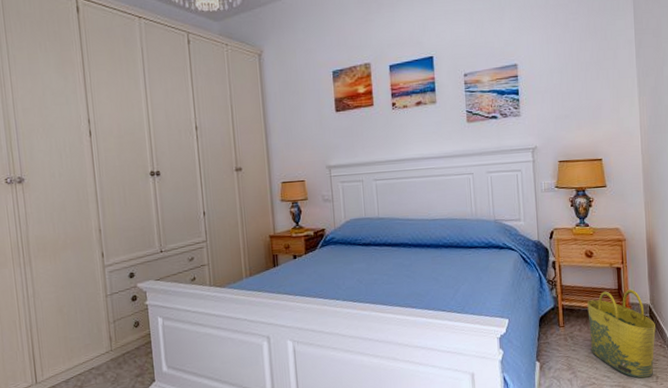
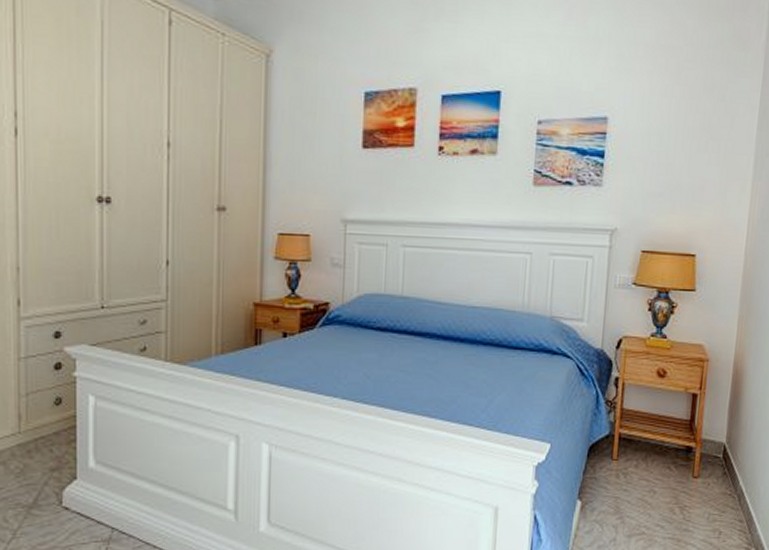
tote bag: present [587,288,656,378] -> none [645,421,728,532]

